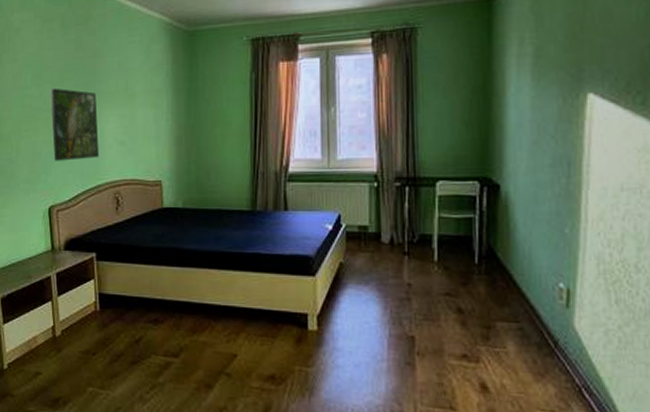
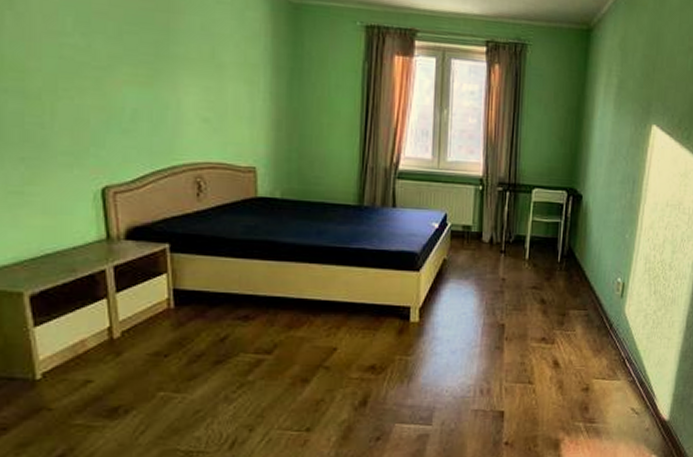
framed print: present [50,88,99,161] -> none [103,40,174,135]

